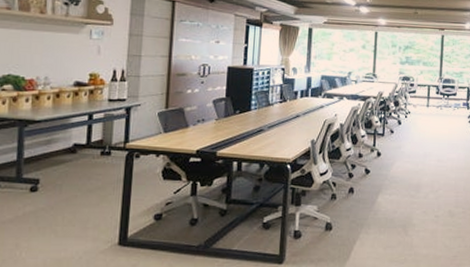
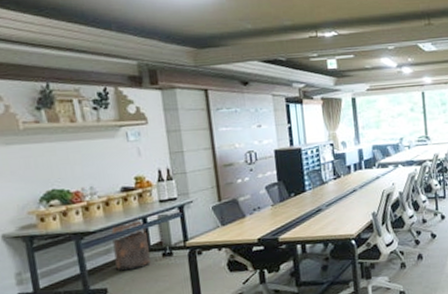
trash can: none [53,114,90,165] -> present [111,218,150,271]

